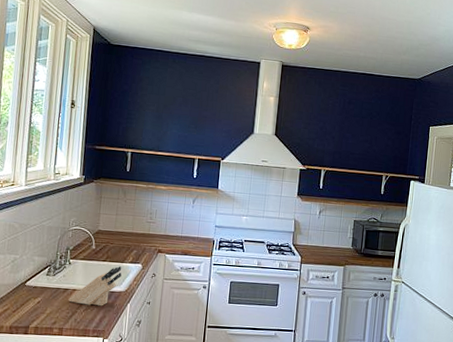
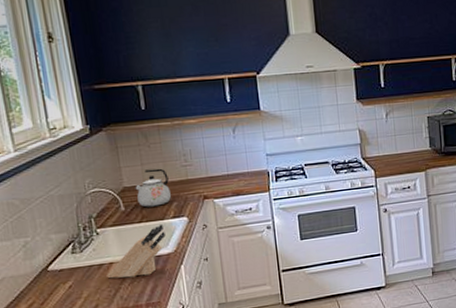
kettle: none [107,219,135,251] -> present [135,168,171,207]

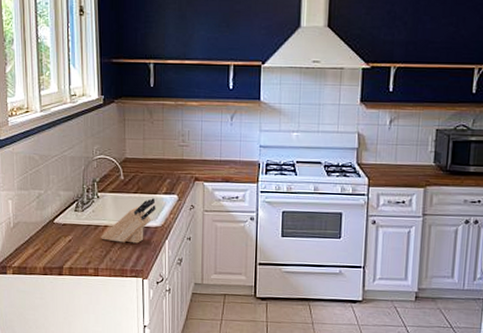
kettle: present [135,168,171,207] -> none [135,144,166,181]

